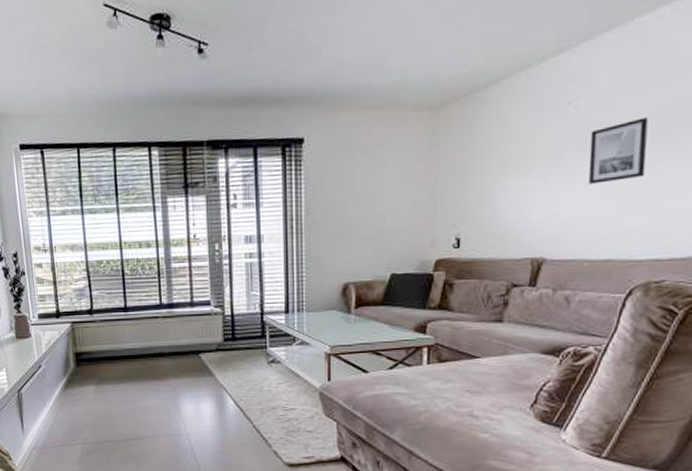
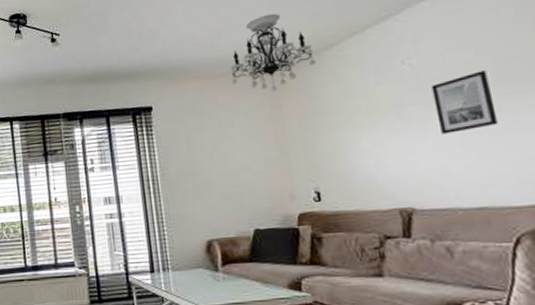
chandelier: none [390,35,482,127] -> present [230,13,316,91]

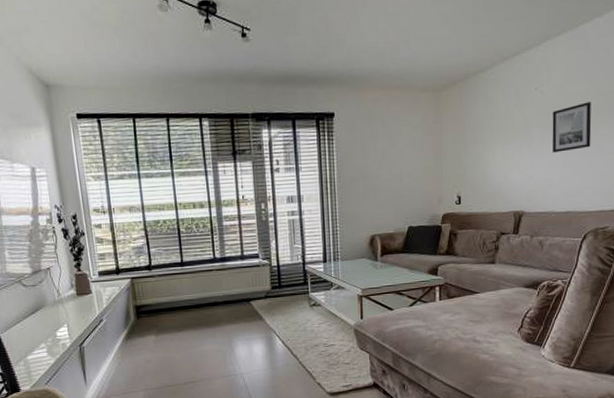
chandelier: present [230,13,316,91] -> none [403,31,473,106]

